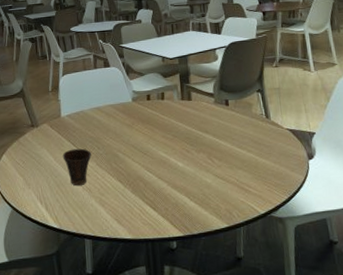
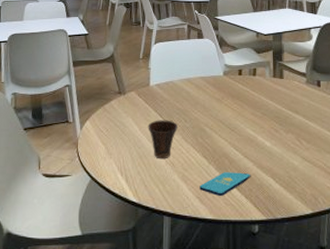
smartphone: none [117,193,166,217] -> present [199,172,251,196]

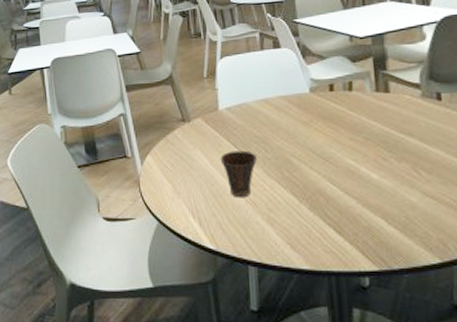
smartphone: present [199,172,251,196] -> none [290,212,355,241]

